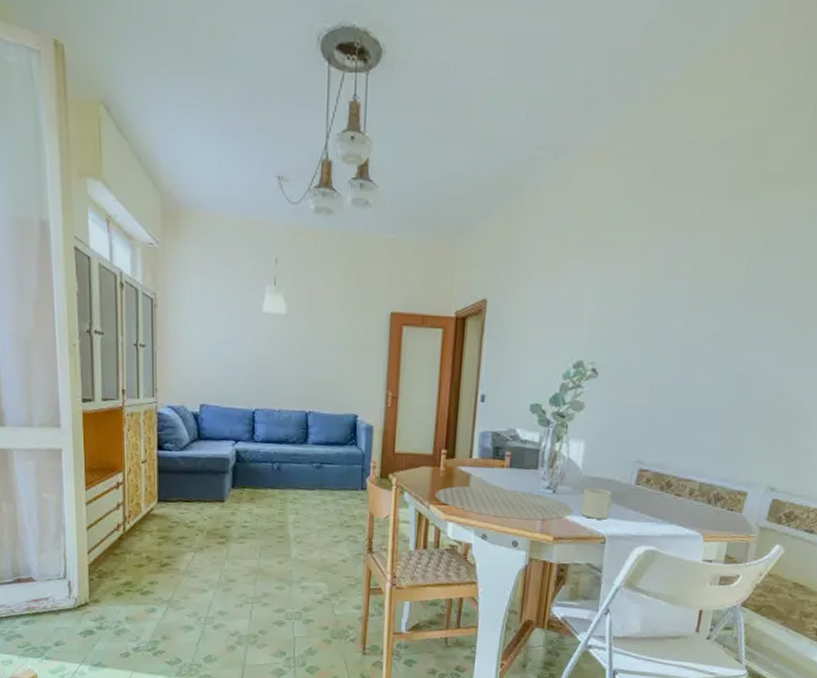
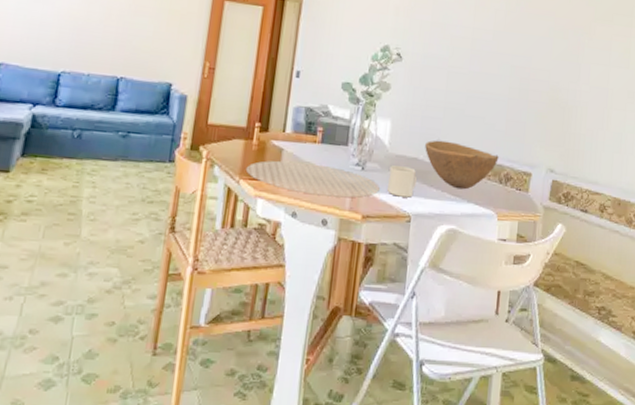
bowl: none [622,460,709,511] -> present [425,140,499,190]

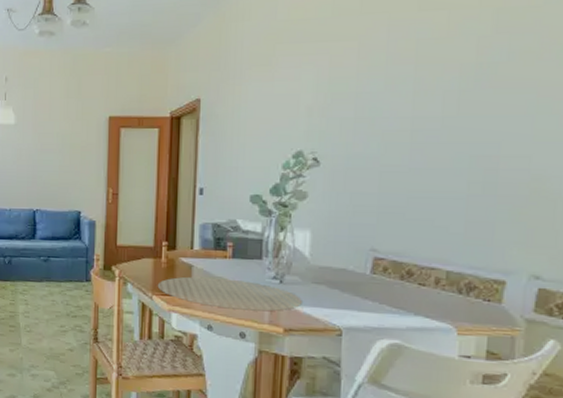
cup: present [387,165,417,198] -> none [312,278,347,311]
bowl: present [425,140,499,190] -> none [355,248,456,302]

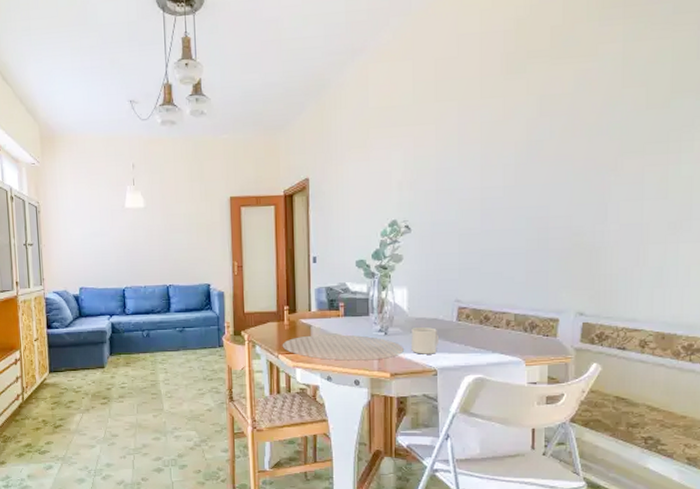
cup: none [312,278,347,311] -> present [411,327,438,355]

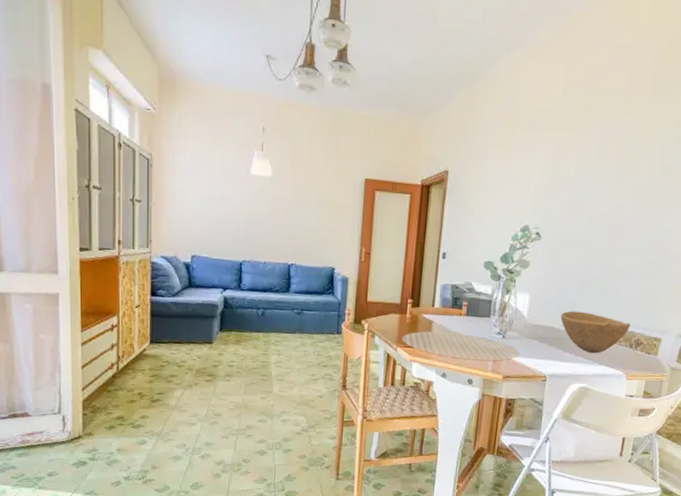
cup: present [411,327,438,355] -> none [526,334,553,361]
bowl: none [444,299,521,342] -> present [561,310,631,354]

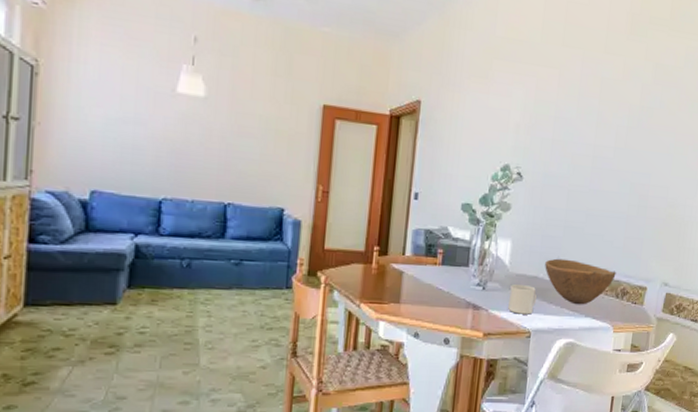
place mat: present [401,331,519,362] -> none [366,283,500,317]
cup: none [526,334,553,361] -> present [508,284,537,315]

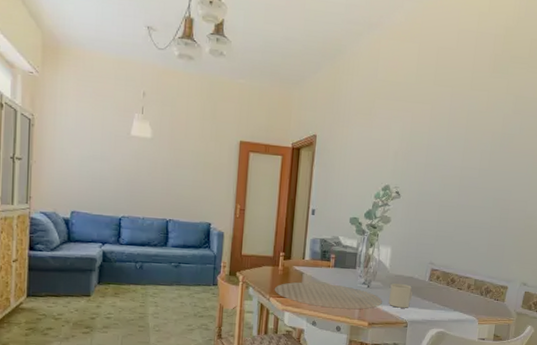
place mat: none [366,283,500,317] -> present [274,282,382,310]
bowl: present [545,258,616,305] -> none [419,262,481,301]

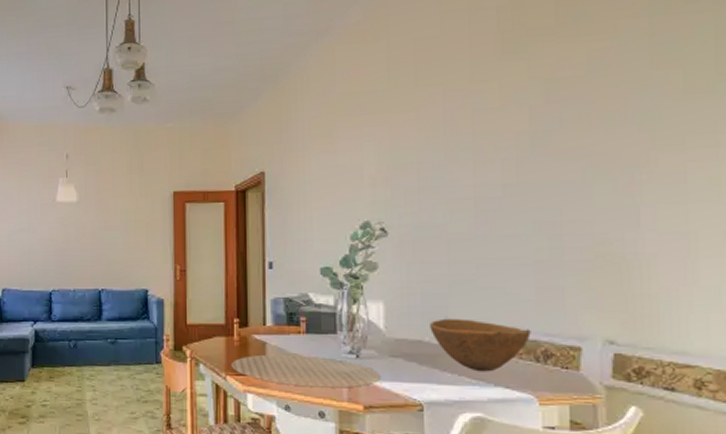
cup: present [389,283,413,308] -> none [390,351,424,385]
bowl: none [419,262,481,301] -> present [430,318,531,372]

